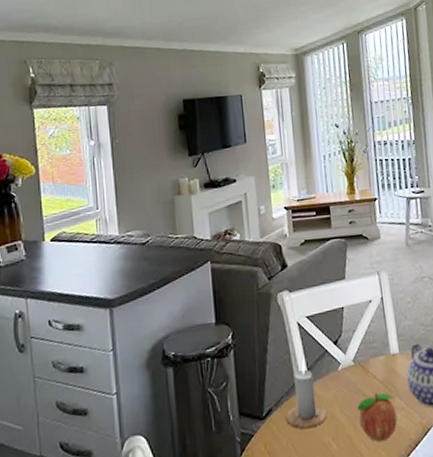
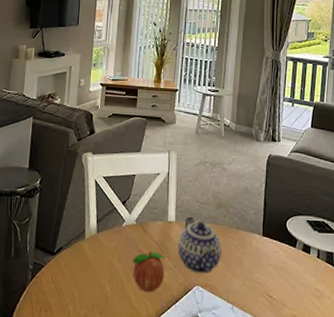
candle: present [286,360,327,430] -> none [73,212,107,270]

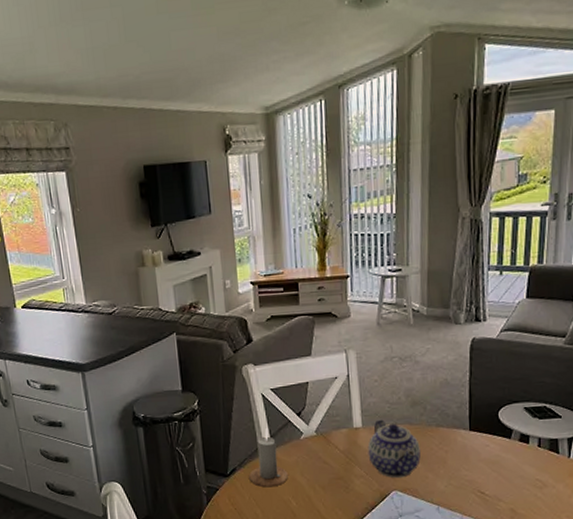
candle: none [73,212,107,270] -> present [249,428,288,488]
fruit: present [133,250,165,292] -> none [317,460,356,503]

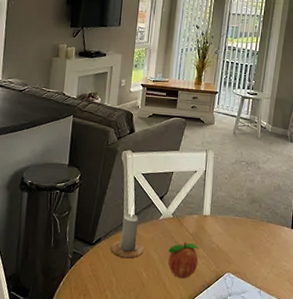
fruit: none [317,460,356,503] -> present [168,241,199,278]
teapot: present [367,419,421,479] -> none [211,211,253,263]

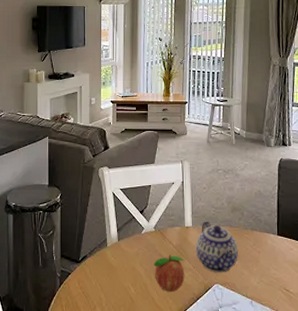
candle: present [111,207,144,259] -> none [97,222,129,275]
teapot: none [211,211,253,263] -> present [196,221,238,273]

